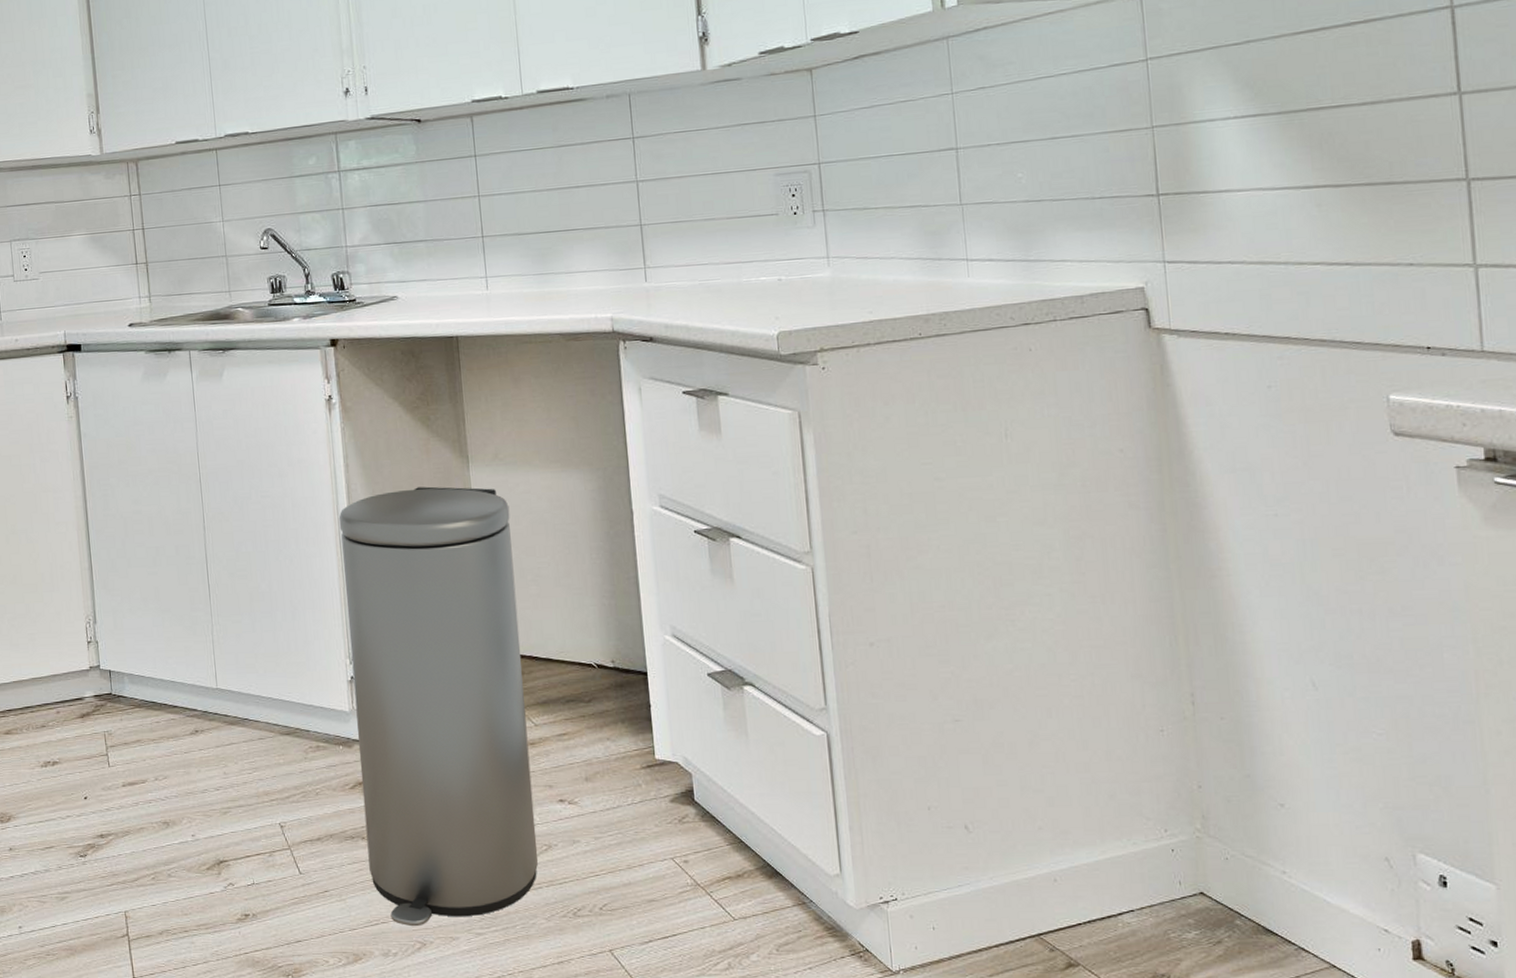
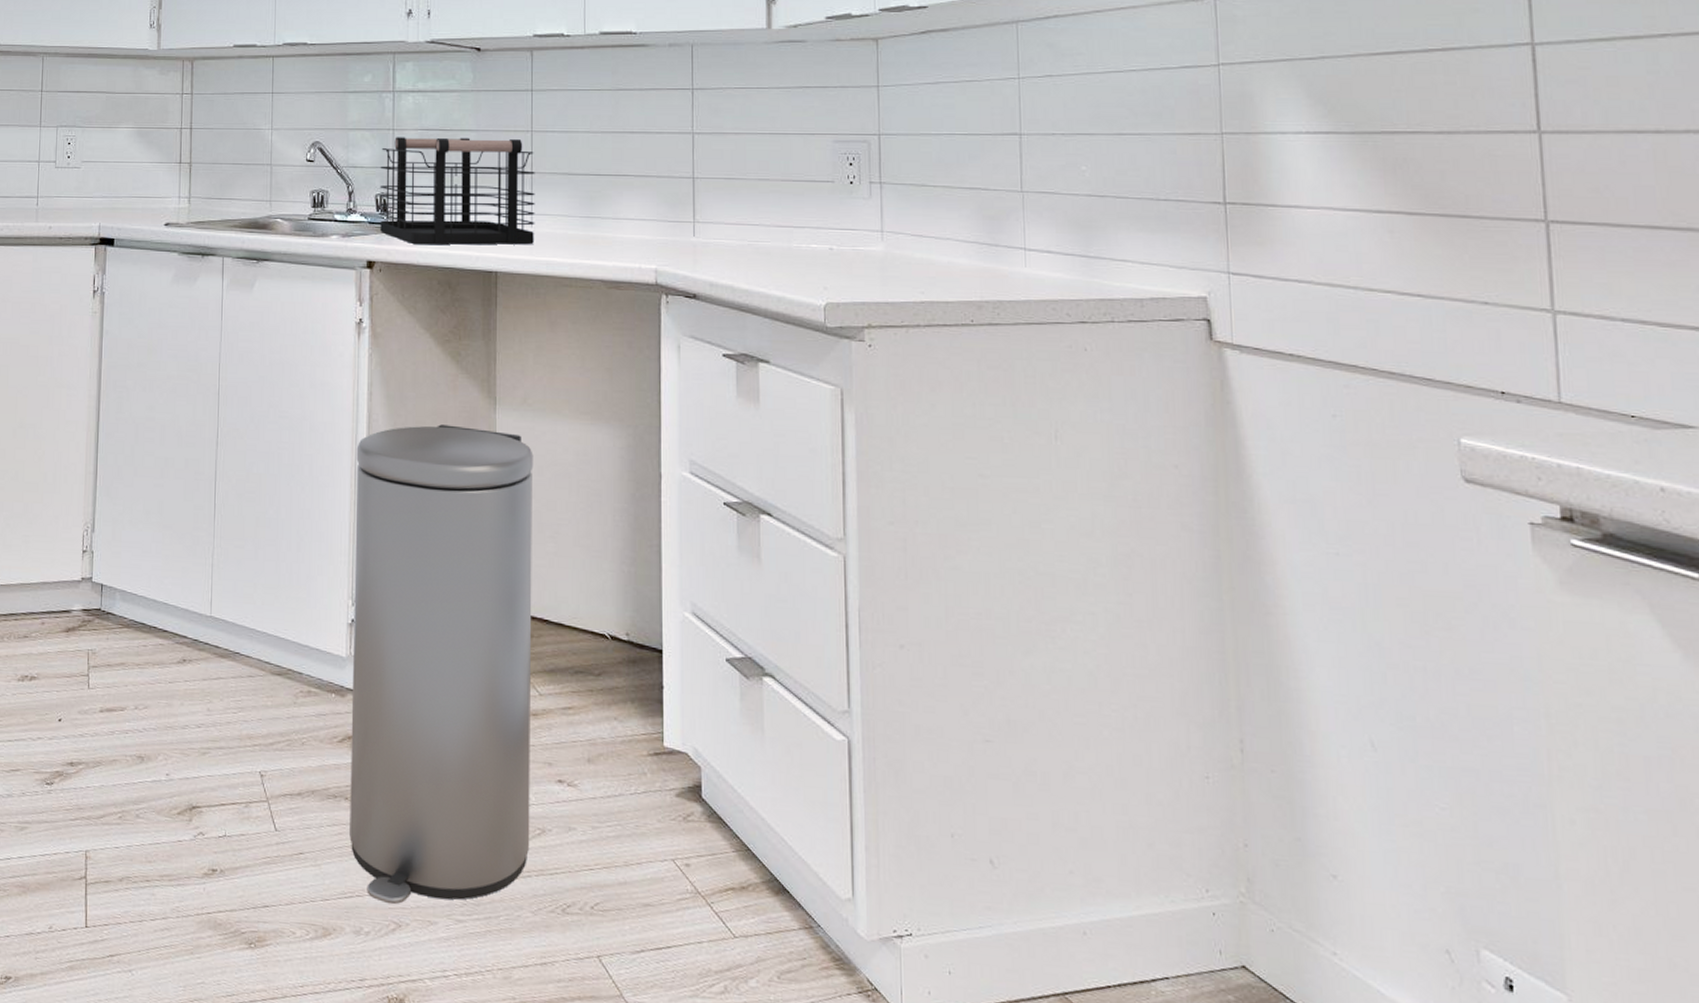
dish rack: none [333,205,491,319] -> present [379,137,535,245]

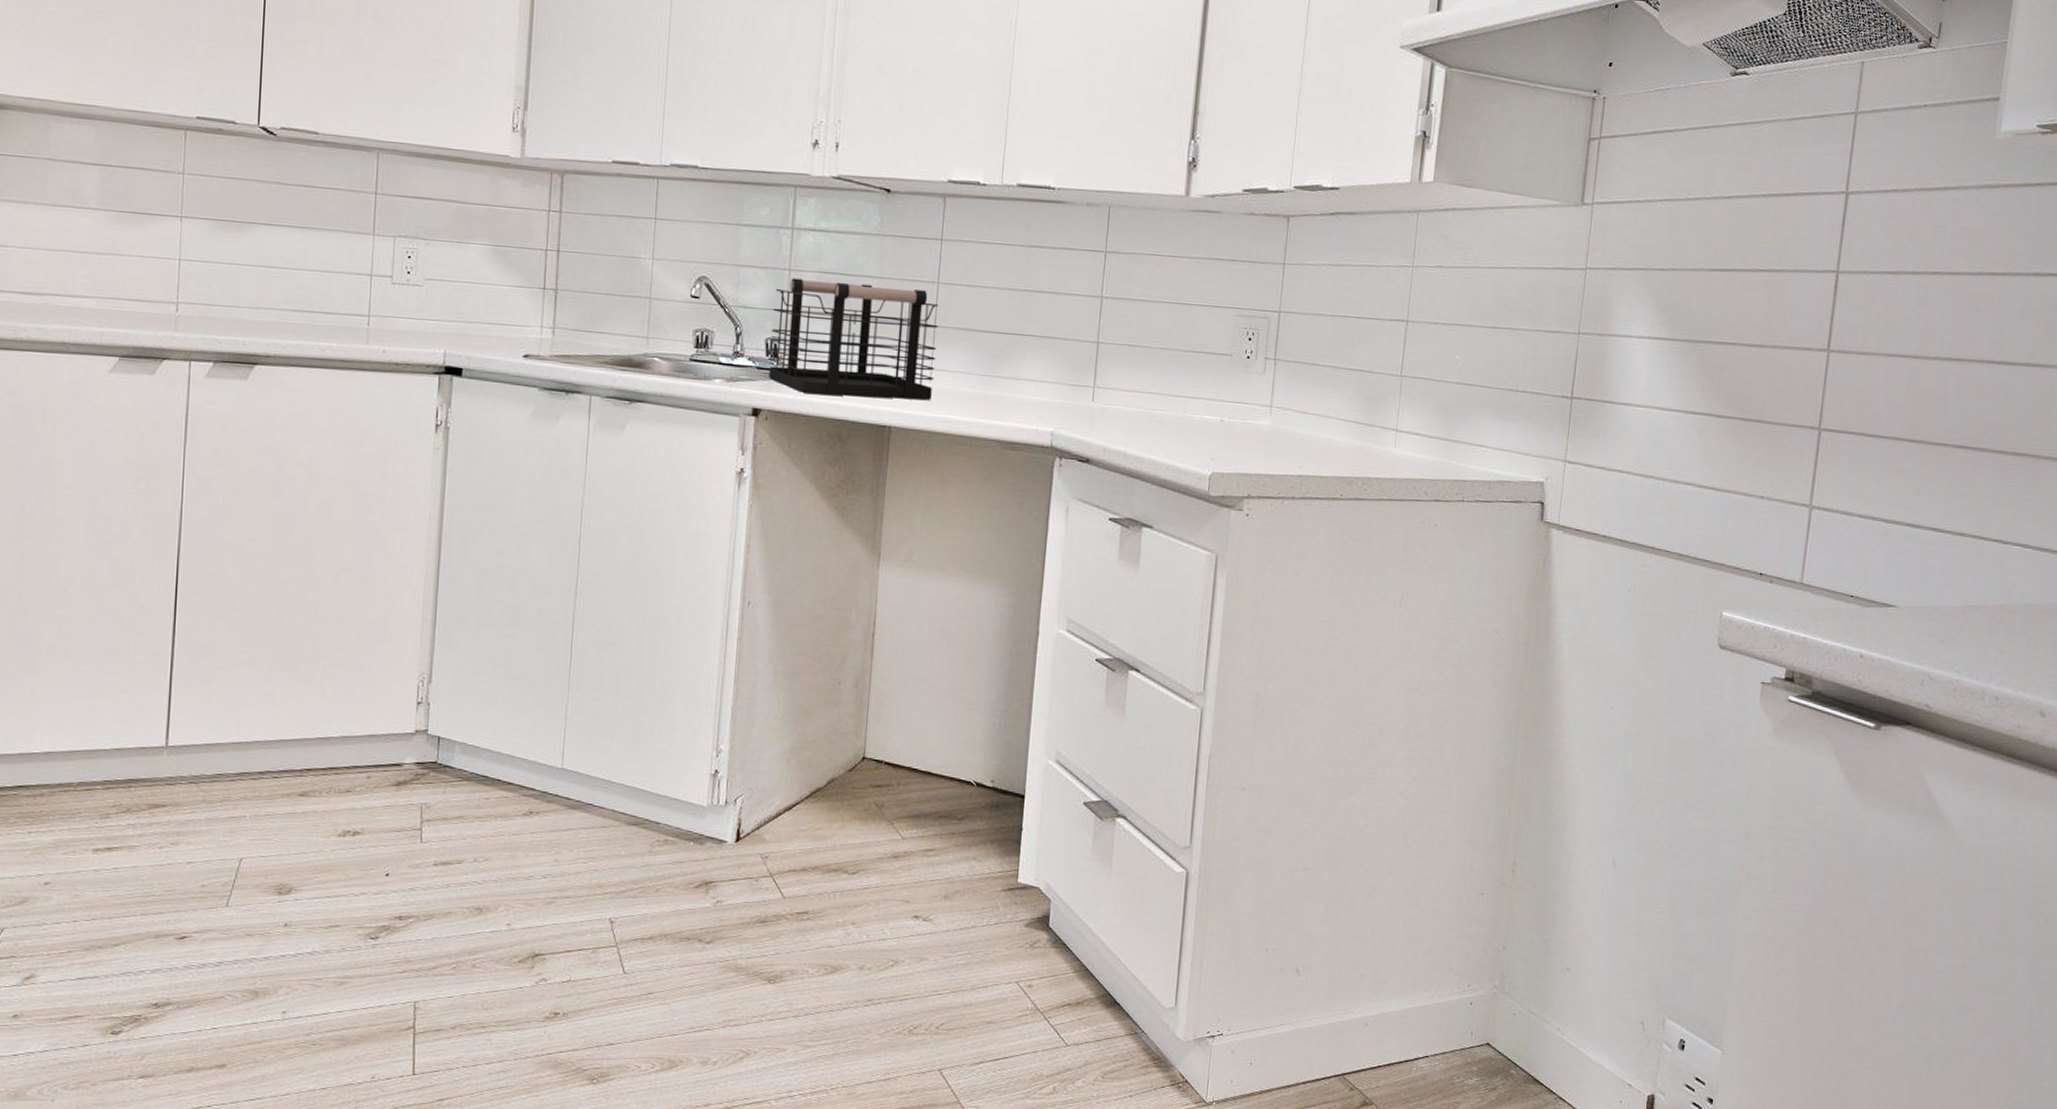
pedal bin: present [350,424,534,905] -> none [701,579,914,1036]

